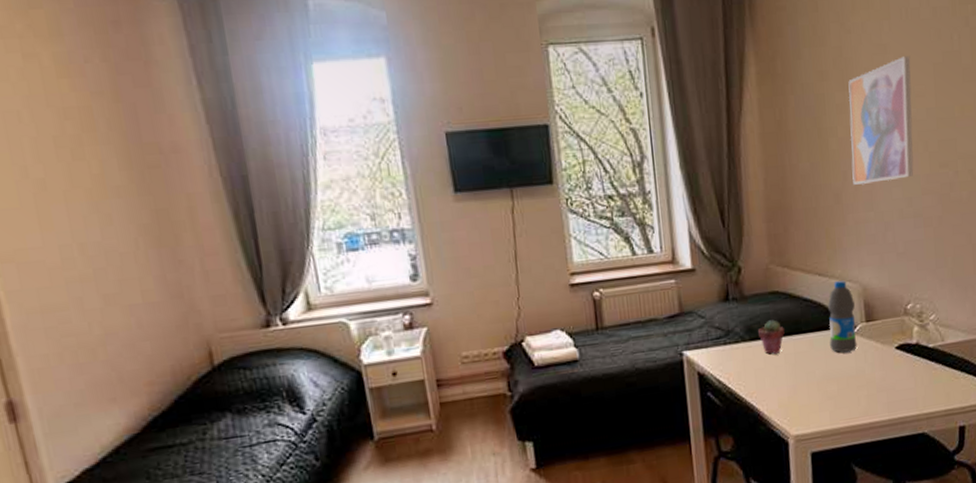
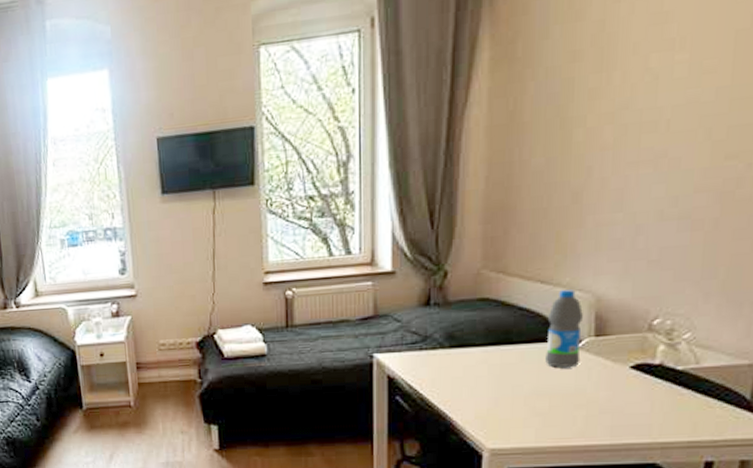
potted succulent: present [758,320,785,355] -> none [460,328,491,365]
wall art: present [848,56,914,185] -> none [599,23,703,182]

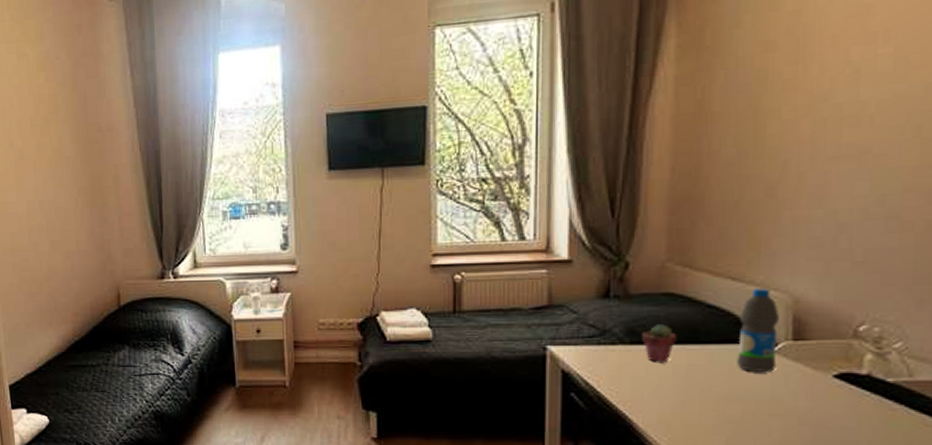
potted succulent: none [460,328,491,365] -> present [642,324,677,364]

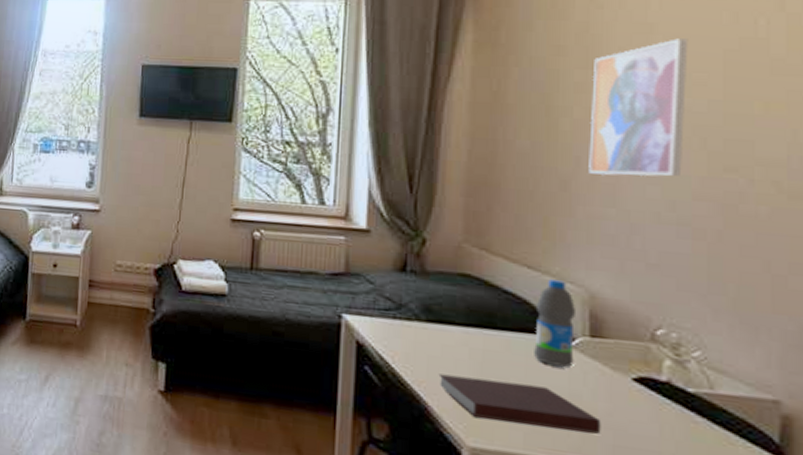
potted succulent: present [642,324,677,364] -> none [438,304,473,346]
notebook: none [643,392,802,431] -> present [438,373,601,434]
wall art: none [796,17,908,176] -> present [589,38,689,177]

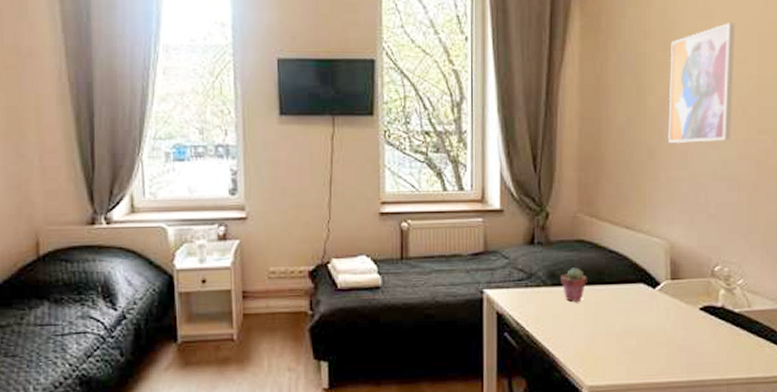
potted succulent: none [438,304,473,346] -> present [561,268,587,303]
notebook: present [438,373,601,434] -> none [563,326,679,360]
water bottle: present [534,279,575,368] -> none [632,236,660,308]

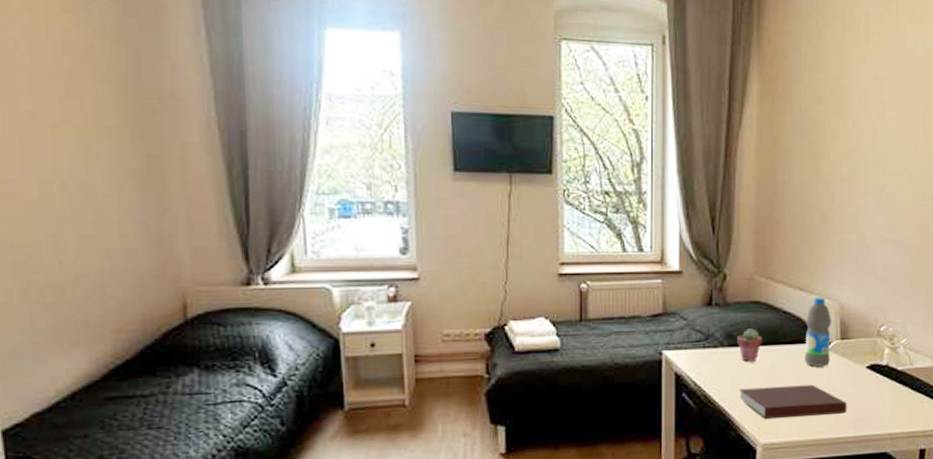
notebook: none [563,326,679,360] -> present [738,385,847,419]
water bottle: none [632,236,660,308] -> present [805,297,831,367]
wall art: present [668,23,736,143] -> none [840,91,903,207]

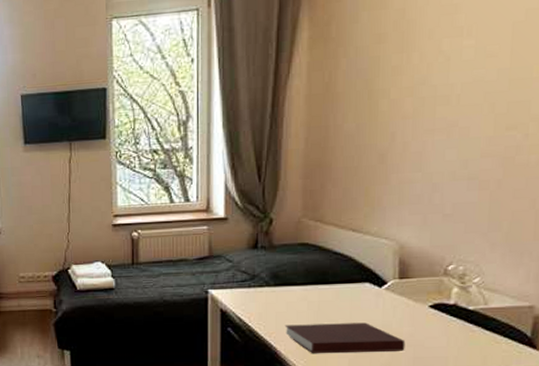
potted succulent: present [737,328,762,363] -> none [284,269,310,301]
water bottle: present [805,297,831,367] -> none [357,238,388,306]

